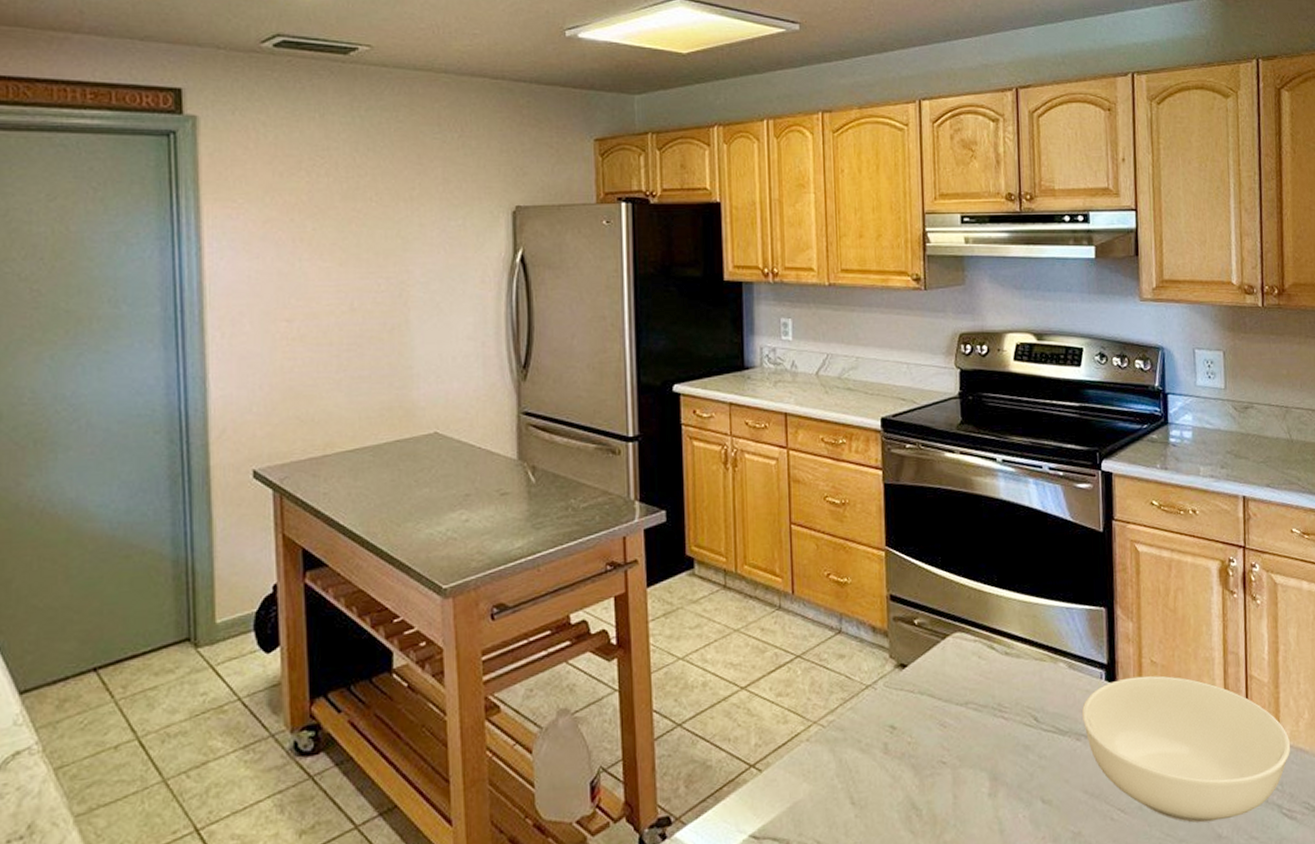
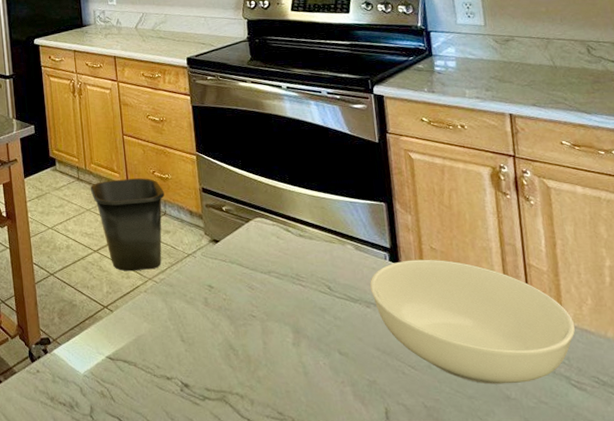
waste bin: none [740,583,841,714] -> present [90,178,165,271]

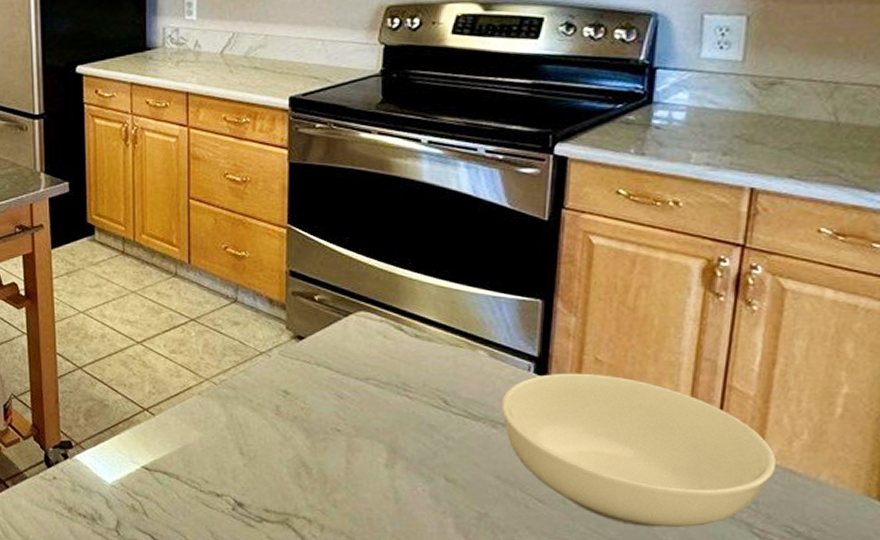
waste bin: present [90,178,165,271] -> none [138,255,237,368]

